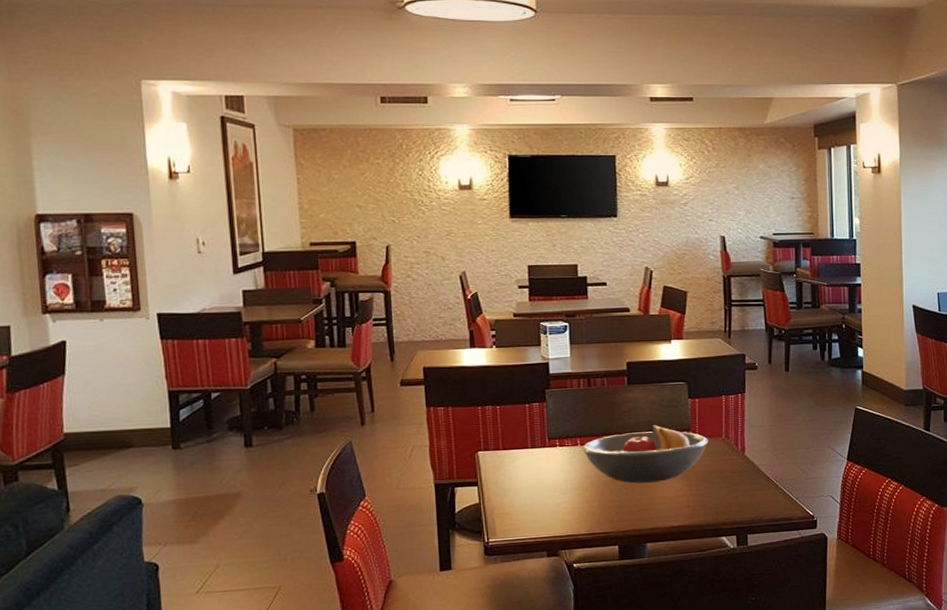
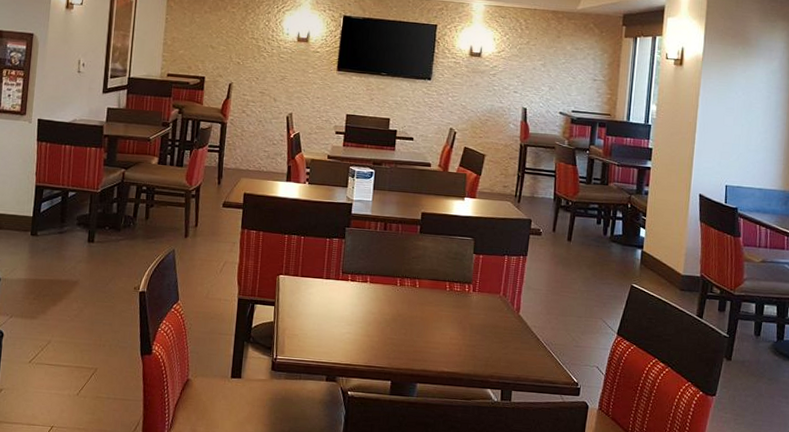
fruit bowl: present [582,424,708,484] -> none [371,273,487,328]

